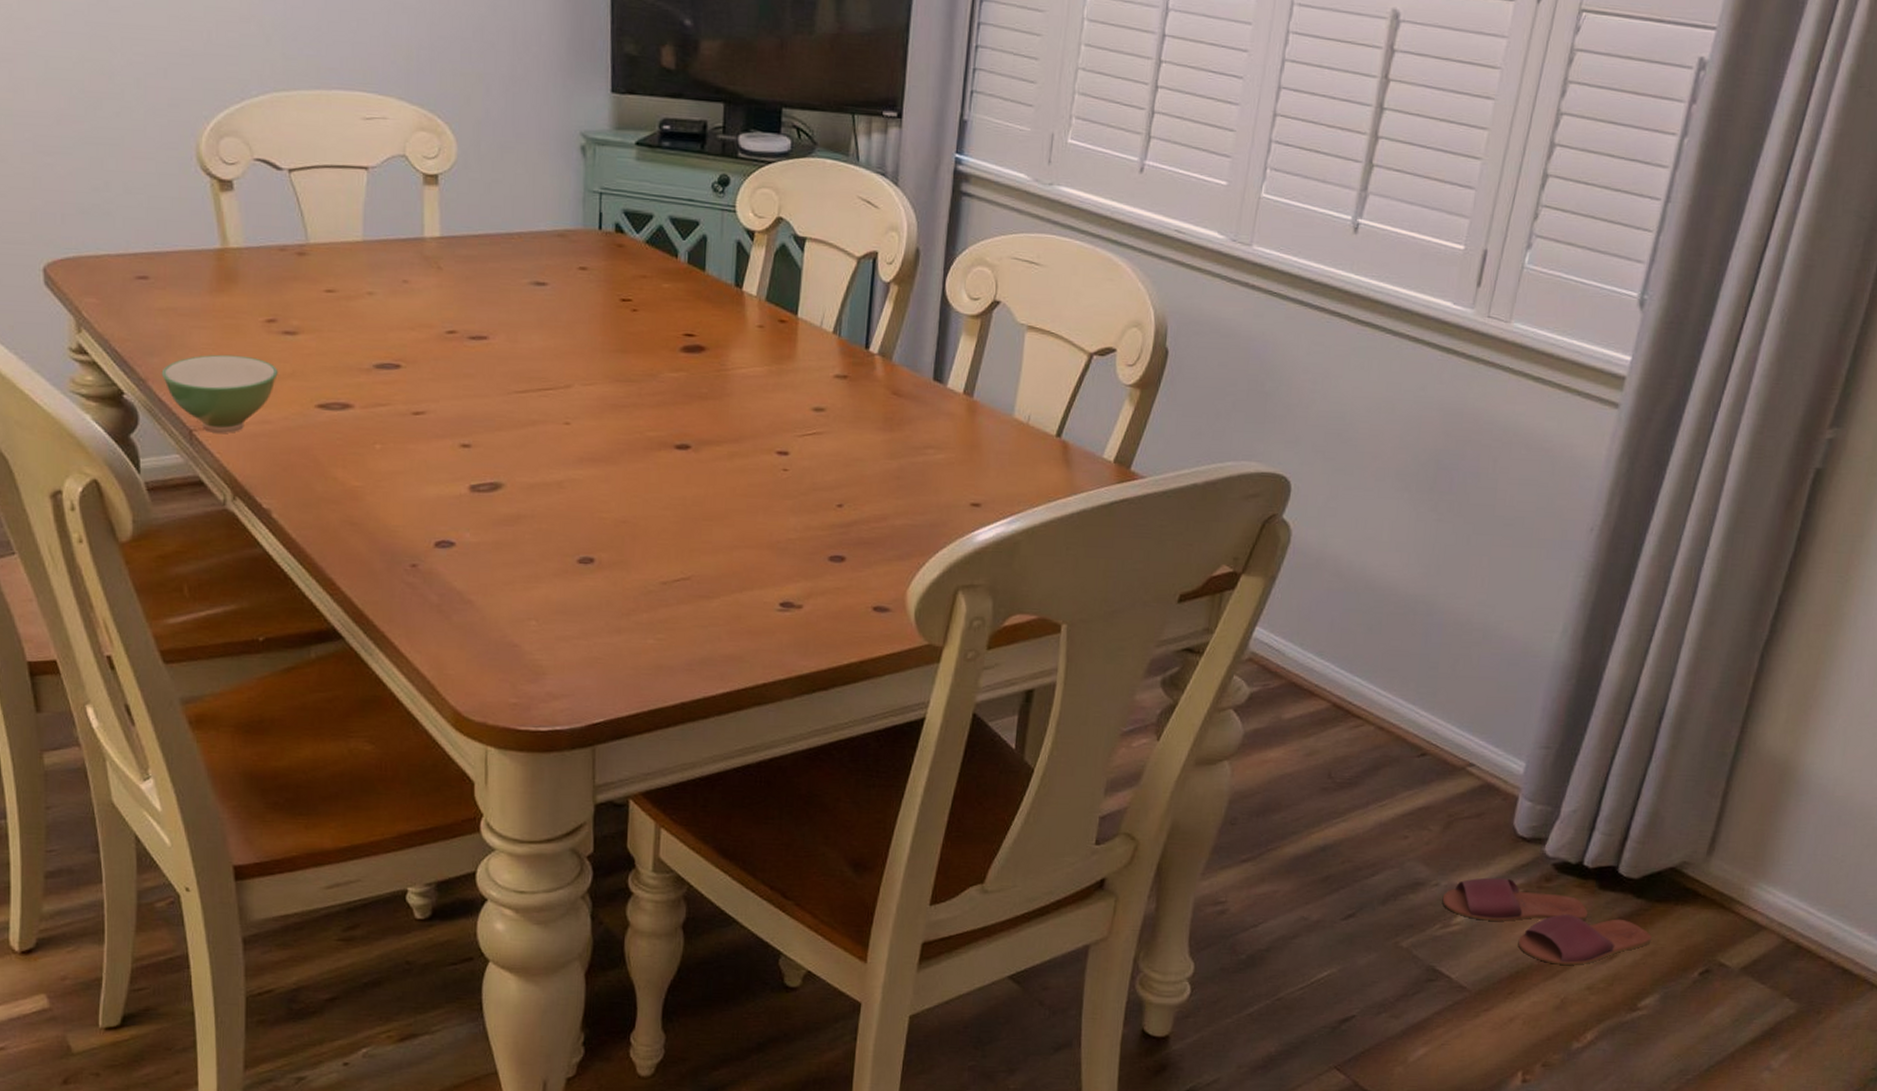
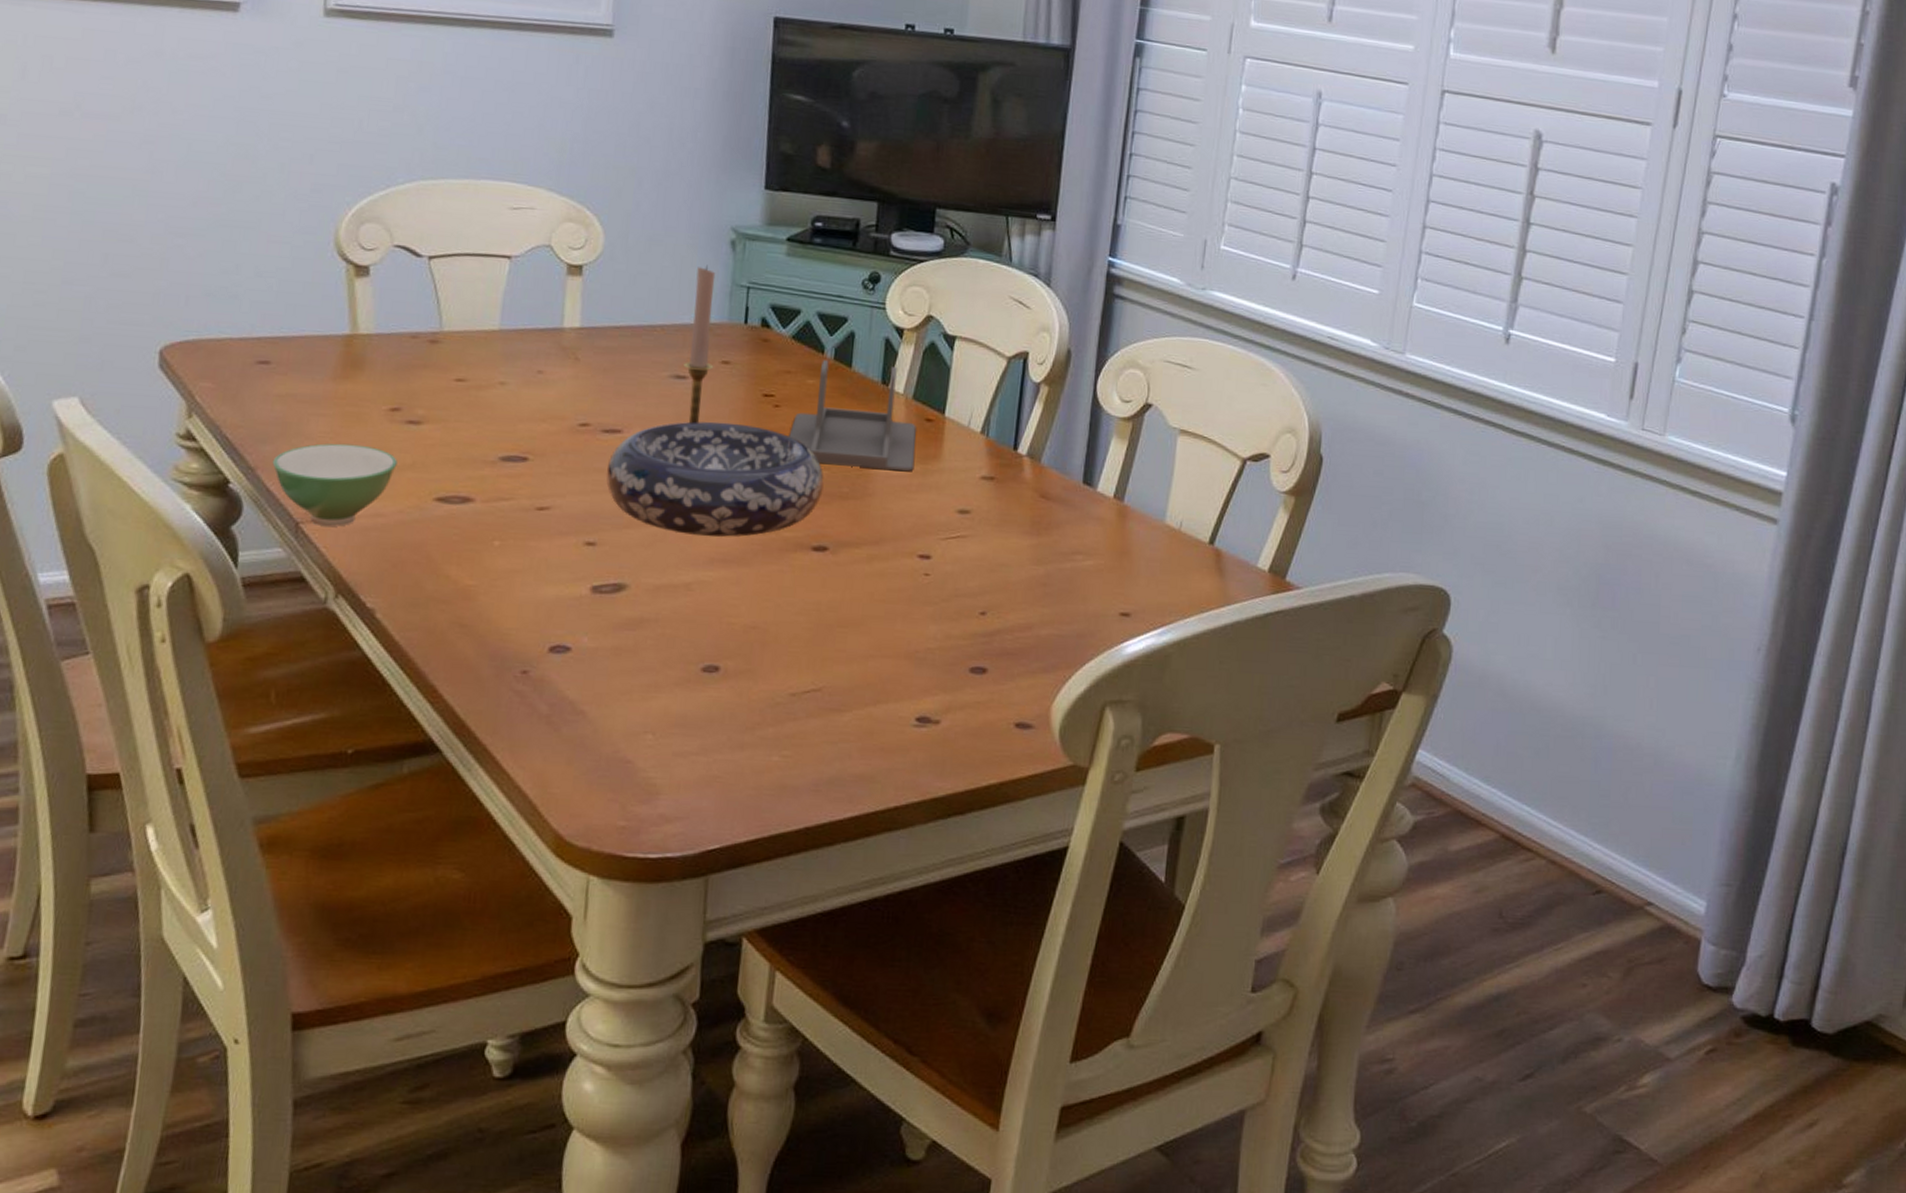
decorative bowl: none [475,326,684,437] -> present [605,421,824,537]
candlestick: none [542,171,572,329] -> present [683,265,716,424]
napkin holder: none [648,264,770,371] -> present [789,360,916,471]
slippers: present [1442,877,1652,965] -> none [1626,1032,1852,1134]

